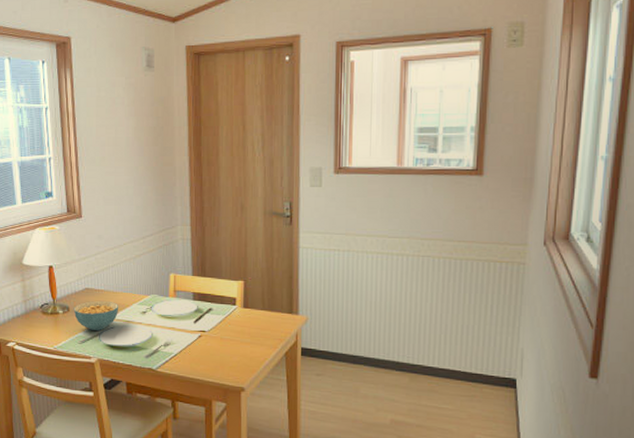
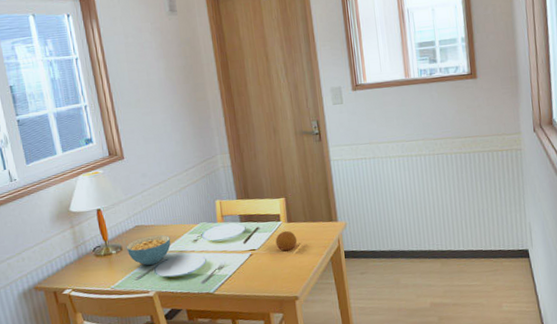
fruit: none [228,316,252,337] -> present [275,230,298,251]

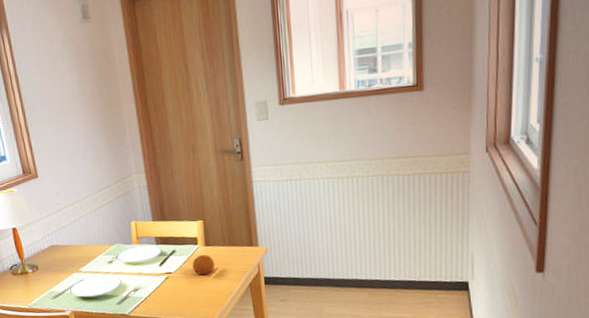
cereal bowl: present [126,234,171,265] -> none [42,255,86,285]

